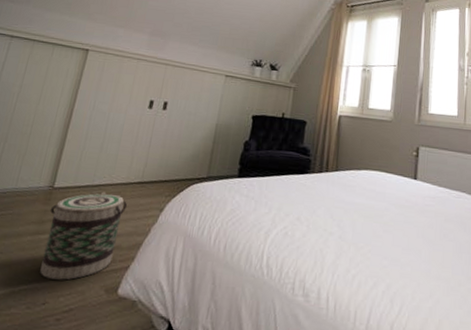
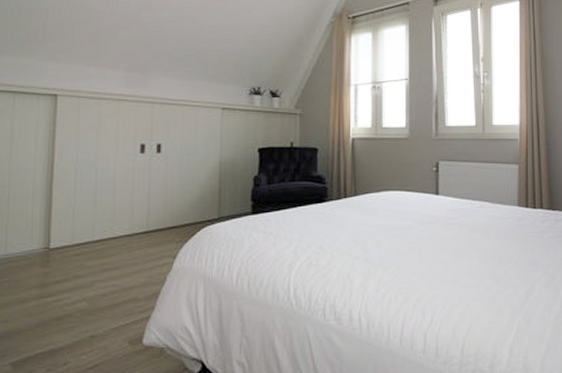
basket: present [40,191,127,280] -> none [50,246,135,340]

